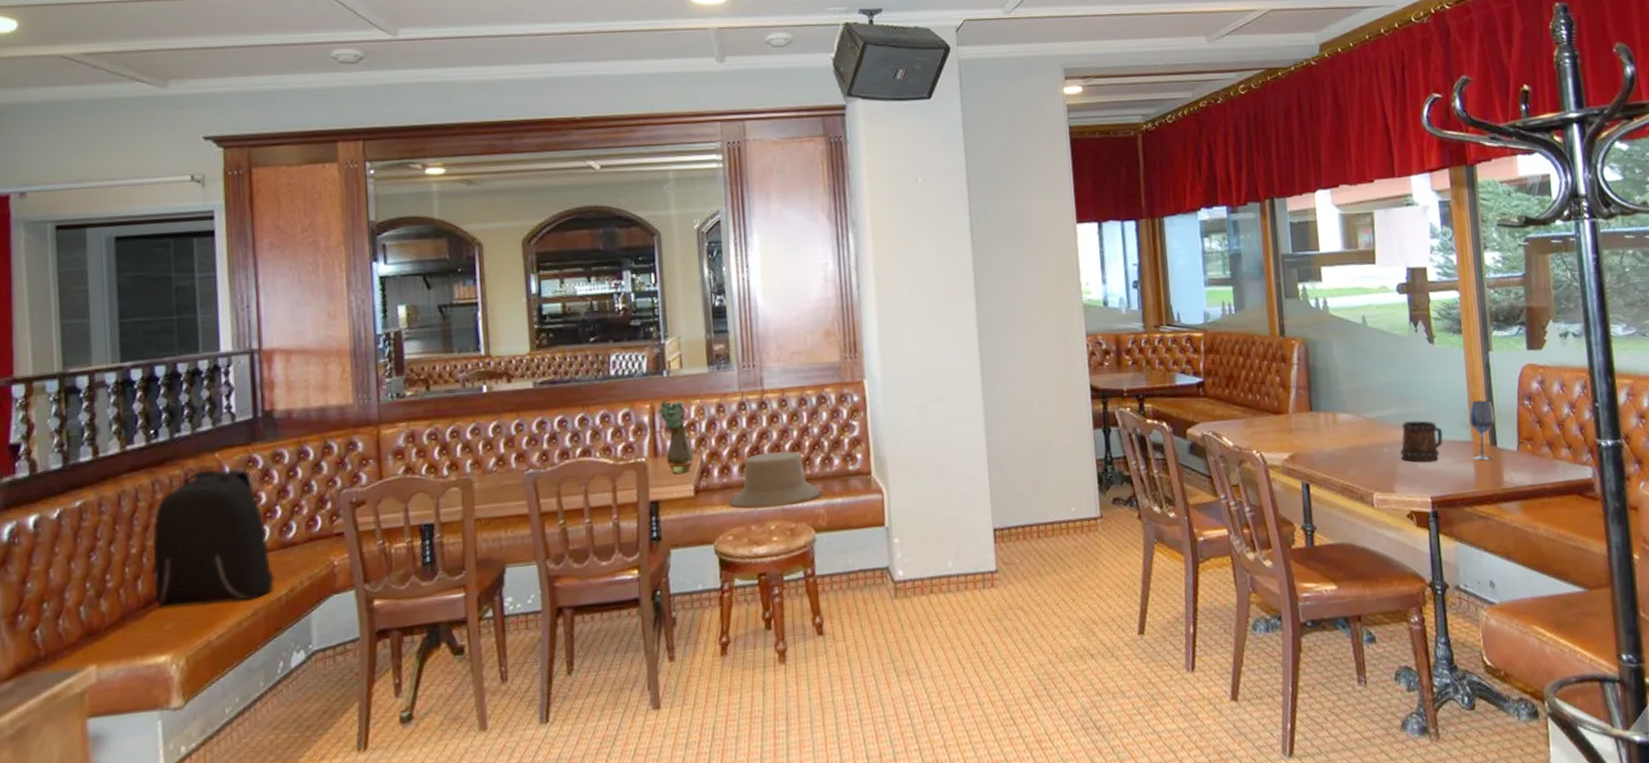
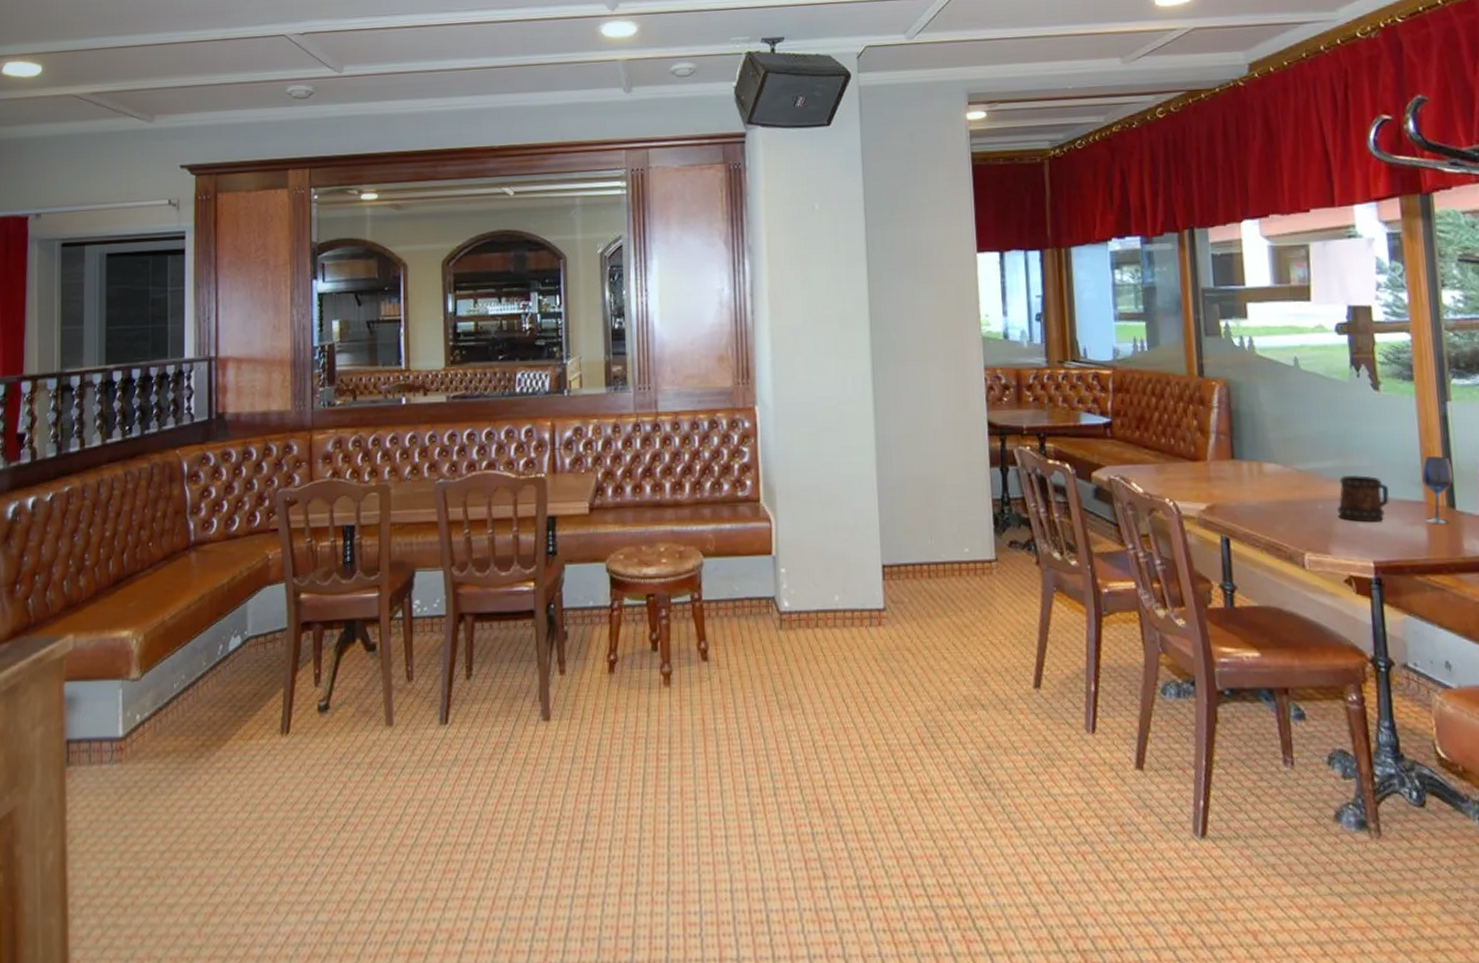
backpack: present [152,468,275,607] -> none [122,464,219,586]
vase: present [658,398,694,474] -> none [558,416,590,490]
bucket hat: present [728,451,823,510] -> none [620,474,712,530]

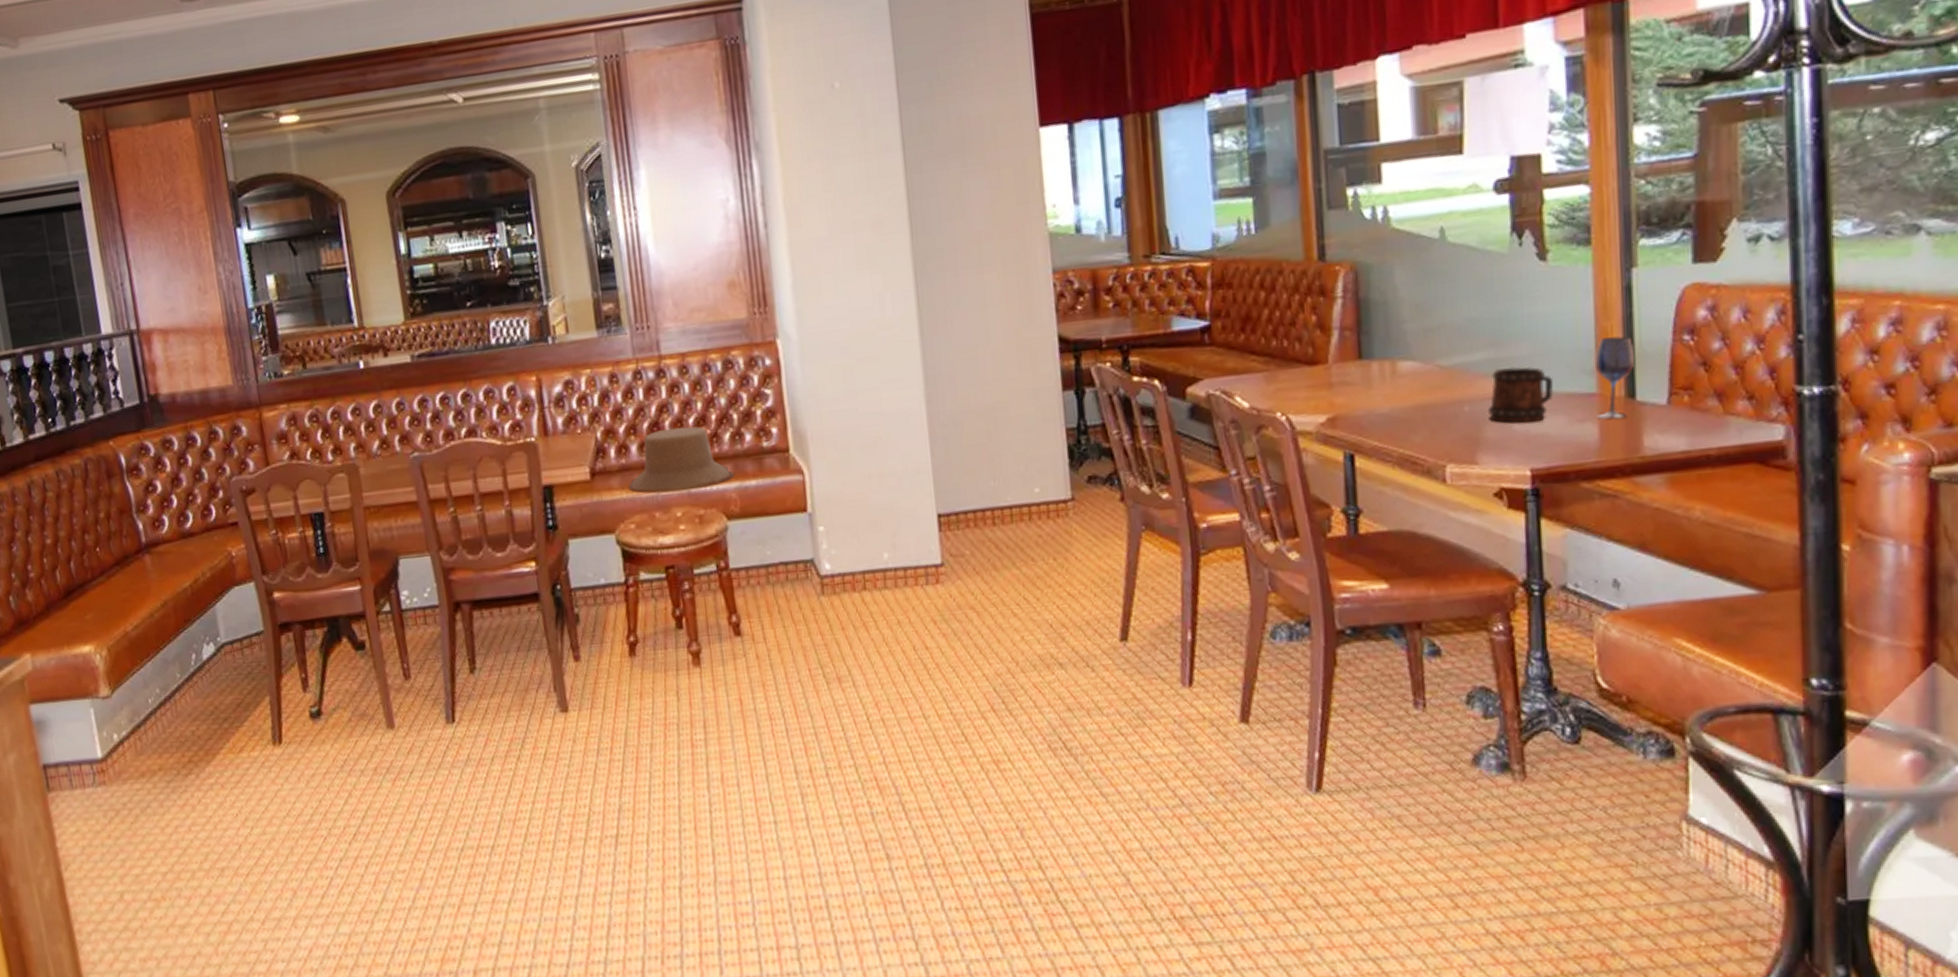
bucket hat: none [620,474,712,530] -> present [628,426,735,494]

